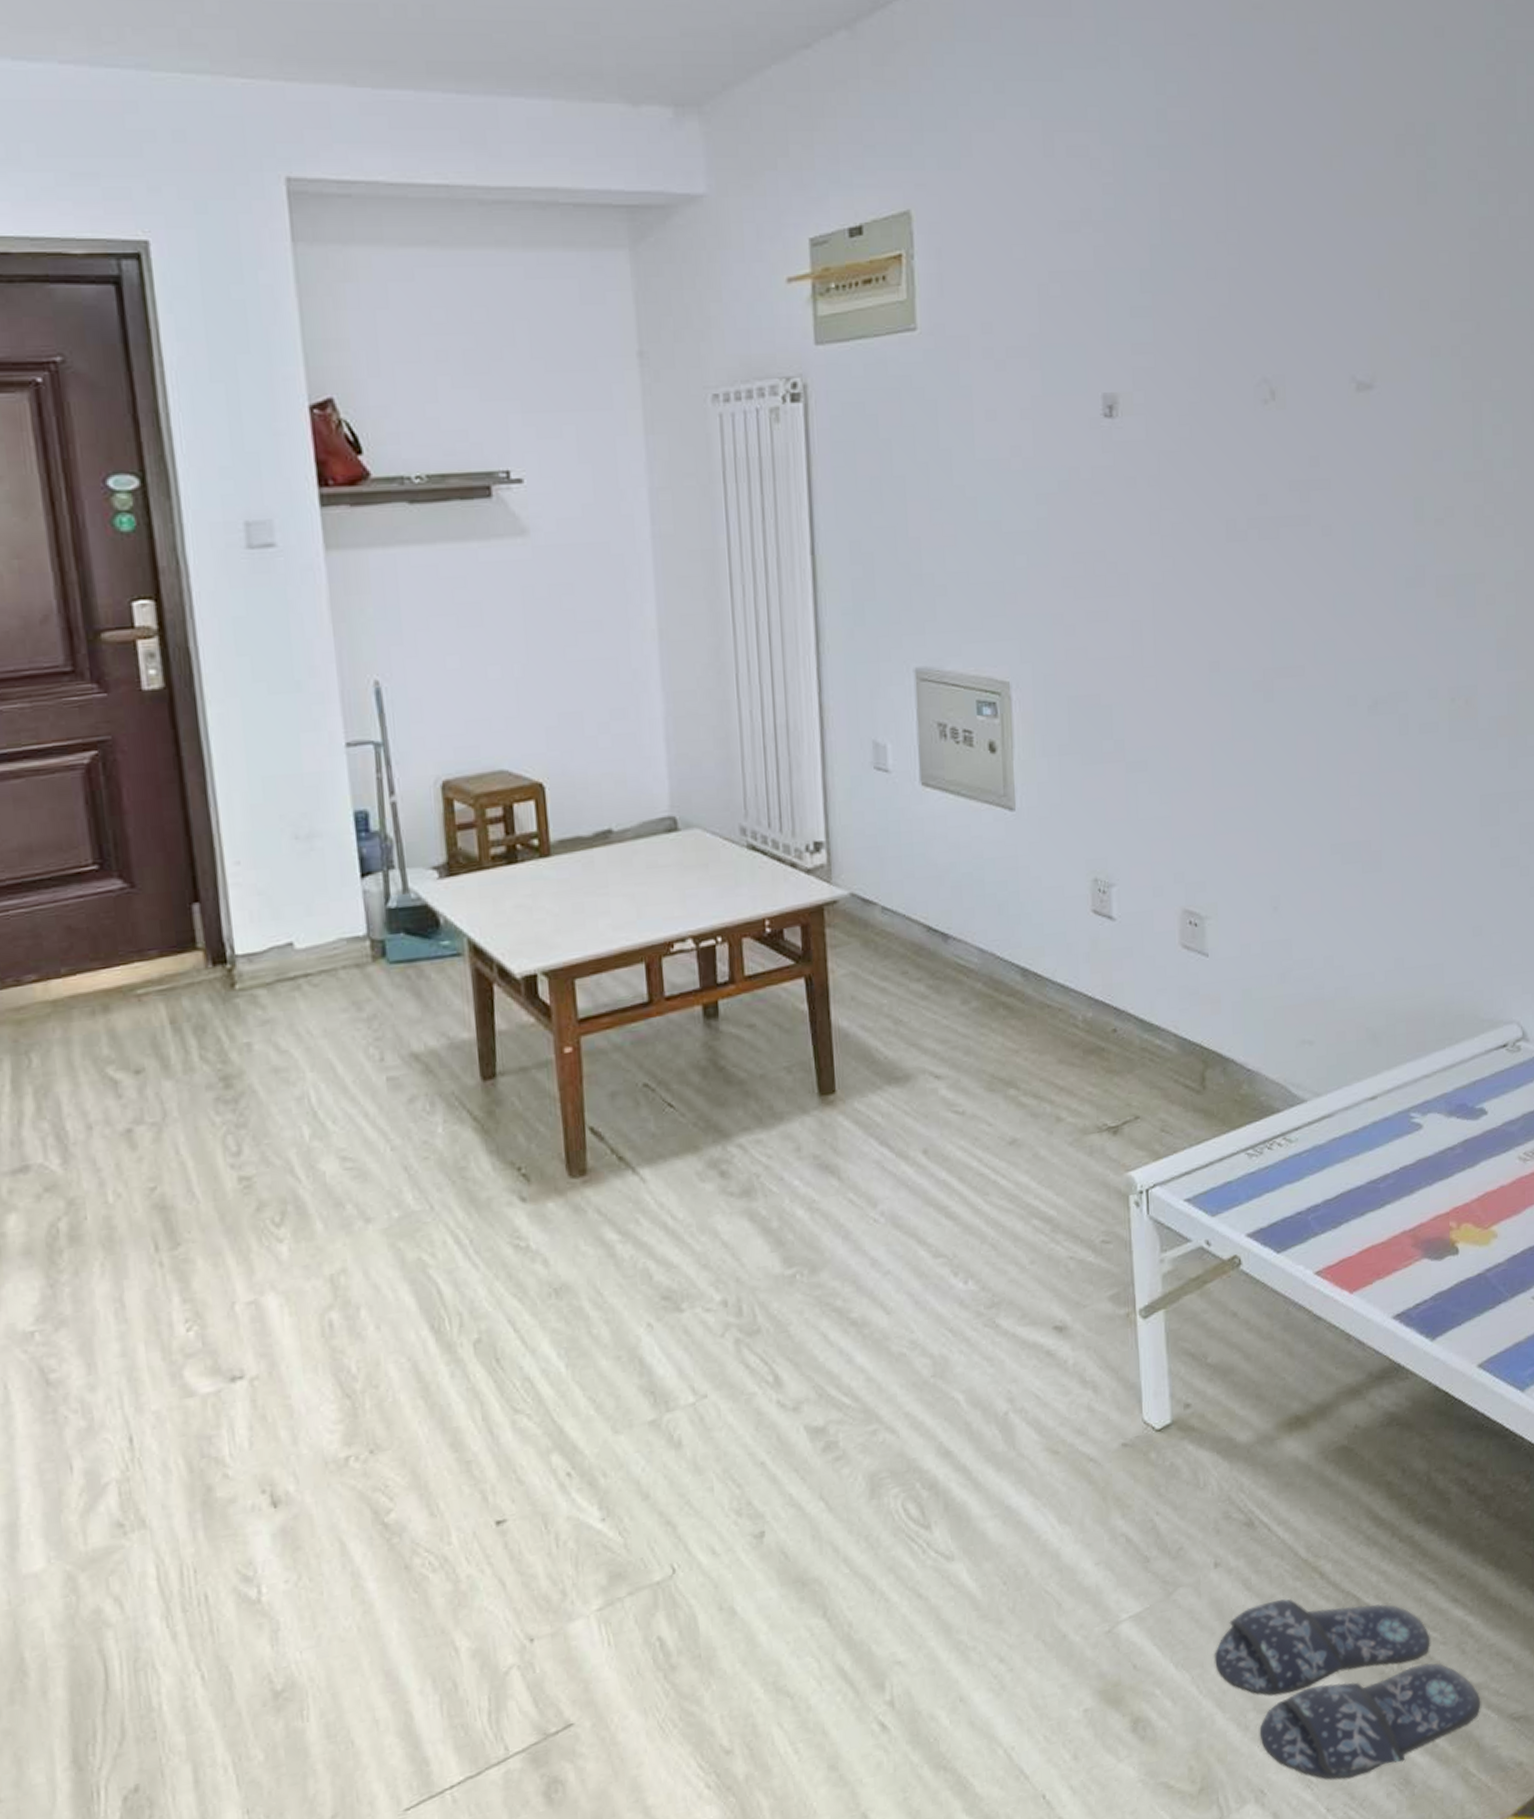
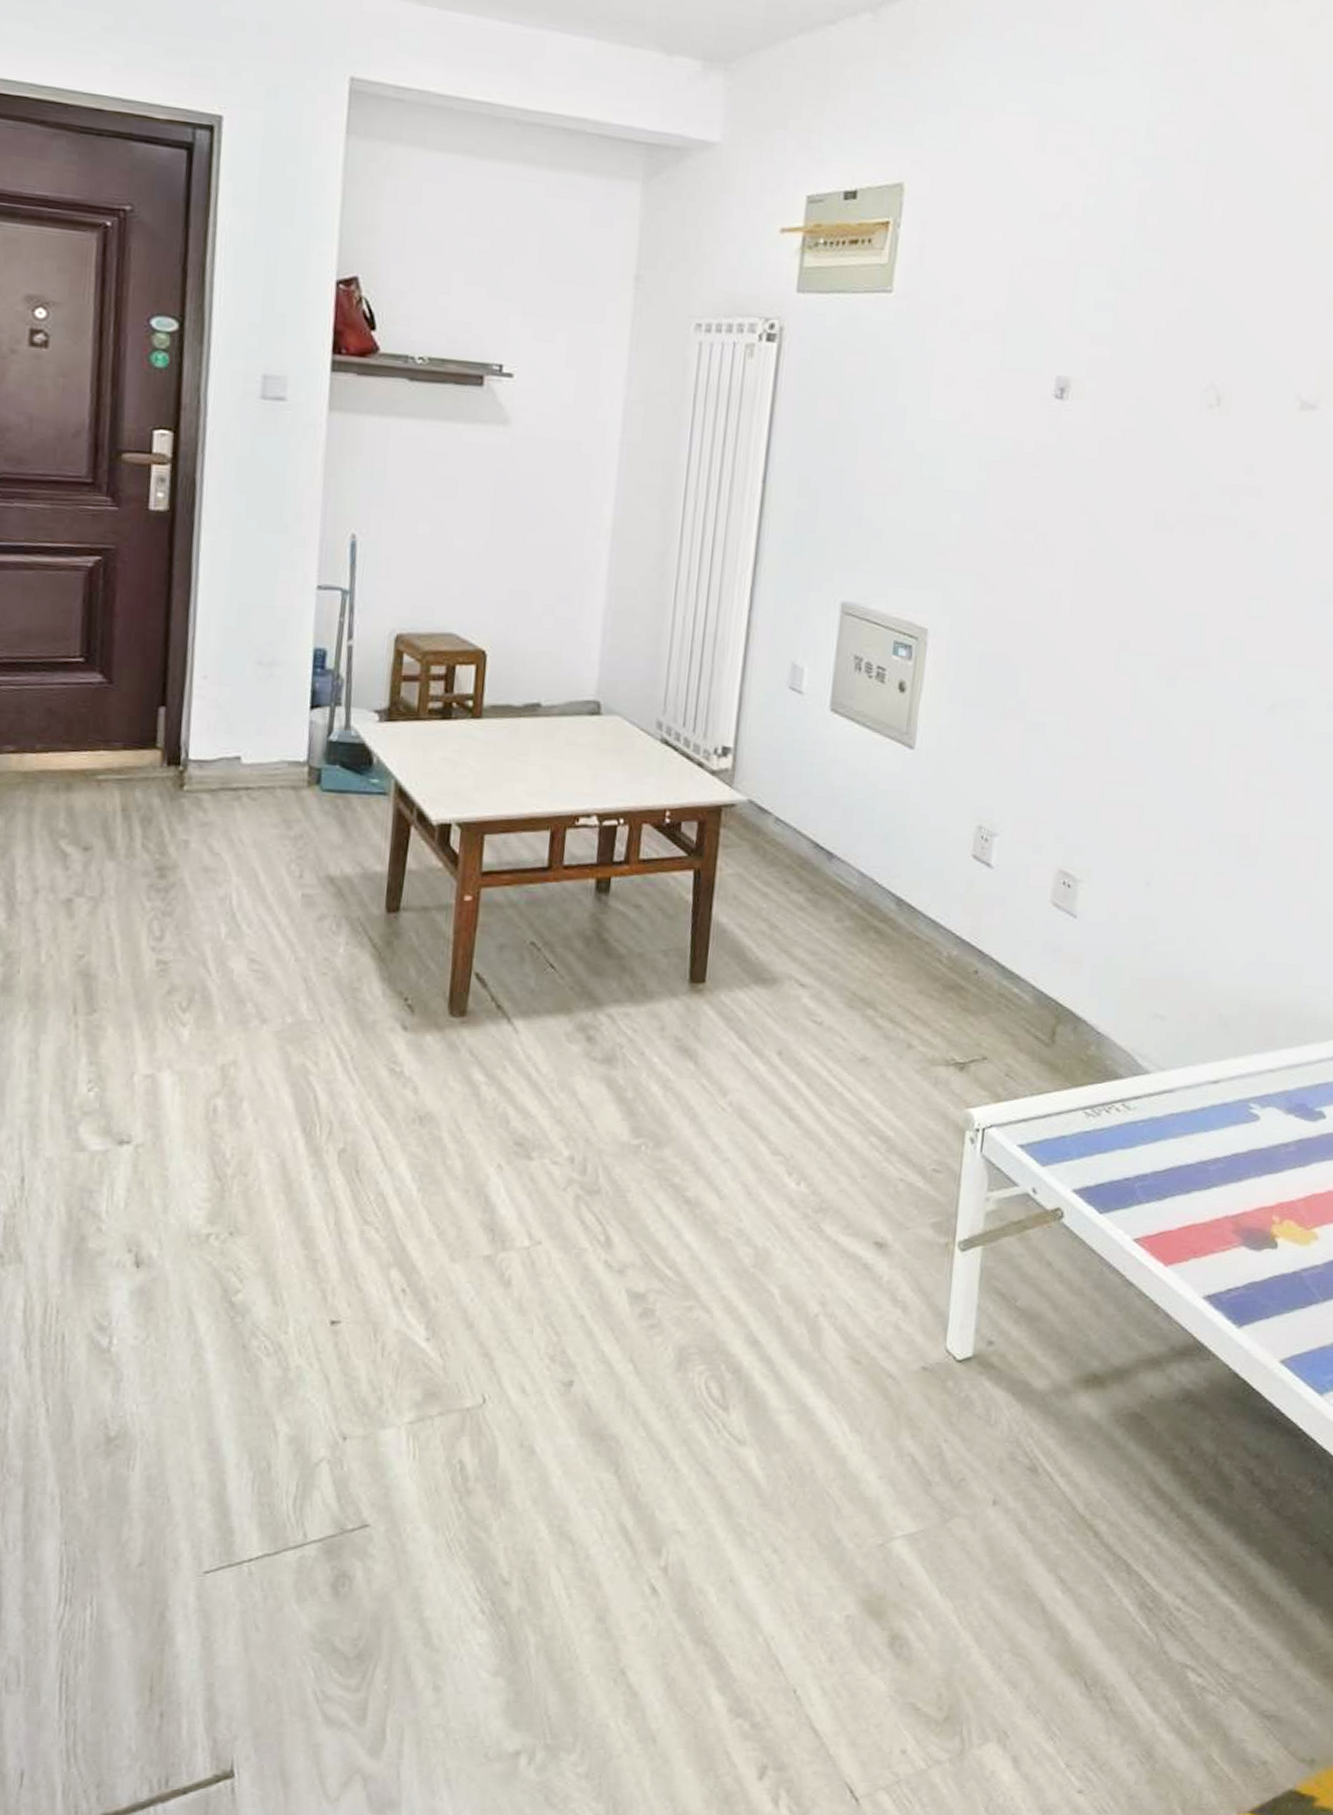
slippers: present [1215,1598,1481,1779] -> none [979,1549,1235,1739]

